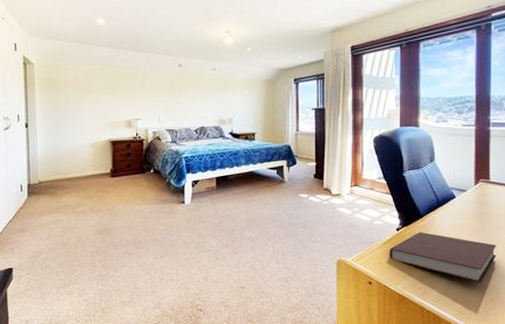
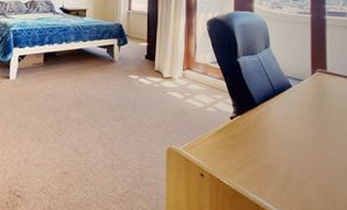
notebook: present [389,231,497,283] -> none [222,121,336,181]

